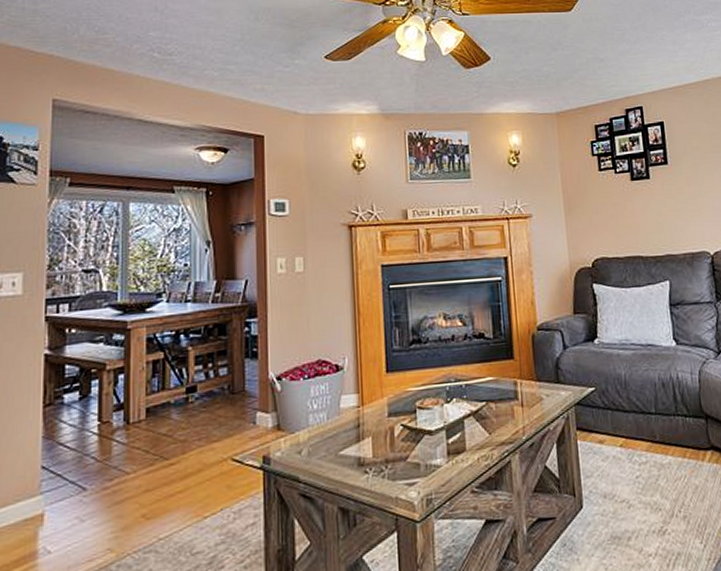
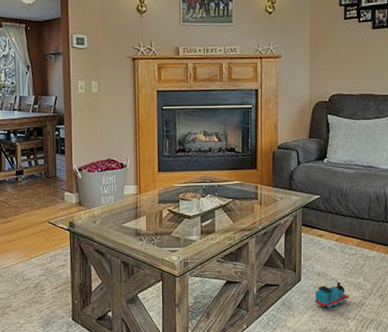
toy train: none [603,504,646,545] -> present [314,282,349,309]

